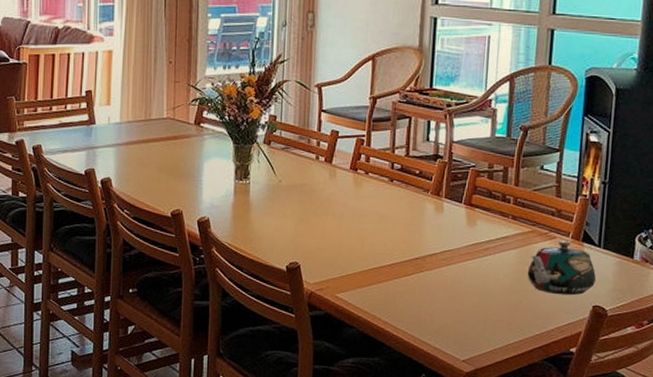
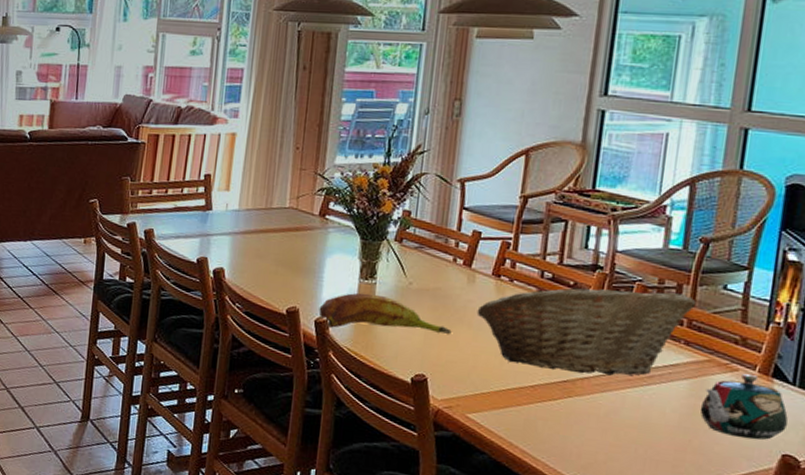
banana: none [200,192,319,226] -> present [318,293,452,334]
fruit basket: none [339,175,520,251] -> present [476,287,696,376]

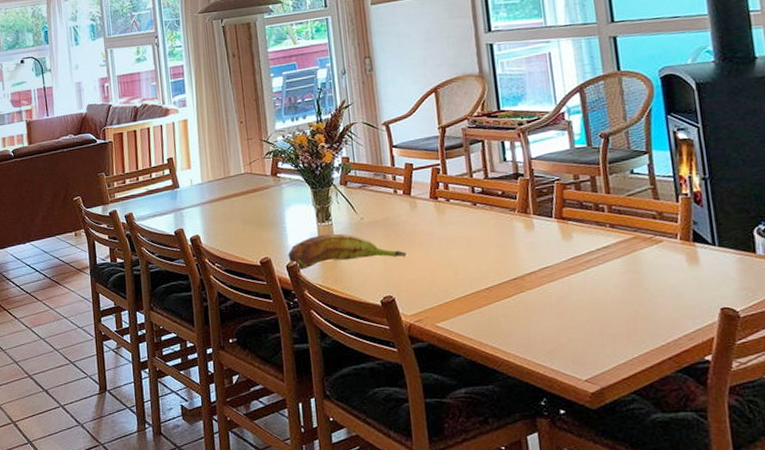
fruit basket: present [476,287,696,376] -> none [424,184,611,271]
teapot: present [700,374,788,440] -> none [638,243,719,301]

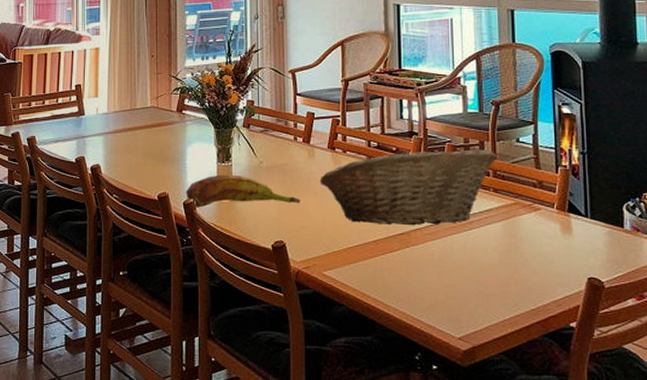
fruit basket: none [424,184,611,271] -> present [319,149,497,226]

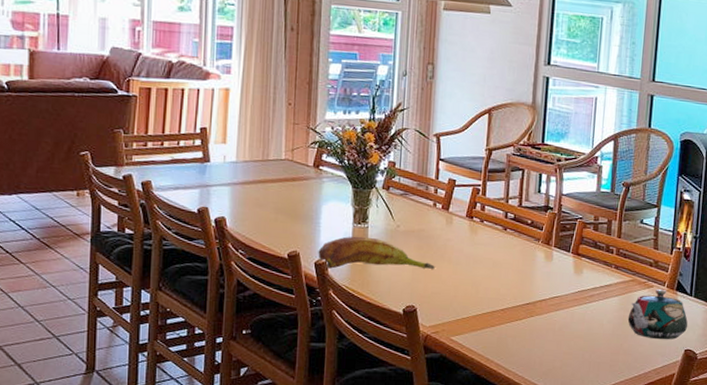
fruit basket: present [319,149,497,226] -> none [455,226,622,297]
teapot: none [515,212,588,268] -> present [627,289,688,340]

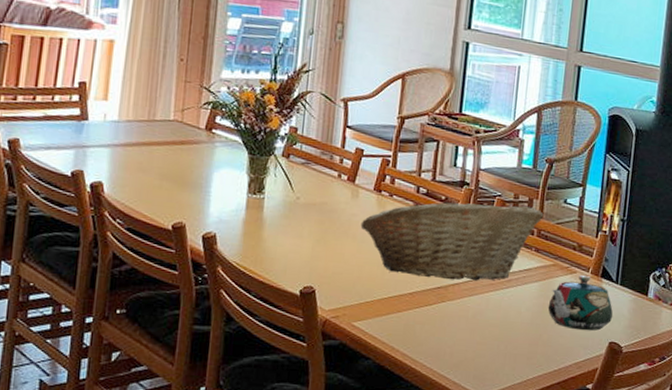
banana: present [318,236,435,269] -> none [206,207,338,247]
fruit basket: none [455,226,622,297] -> present [360,202,544,281]

